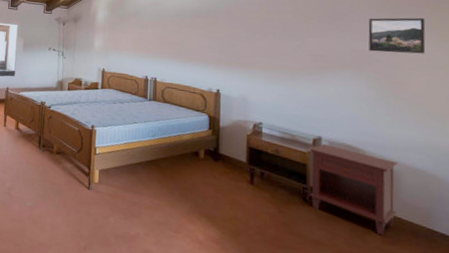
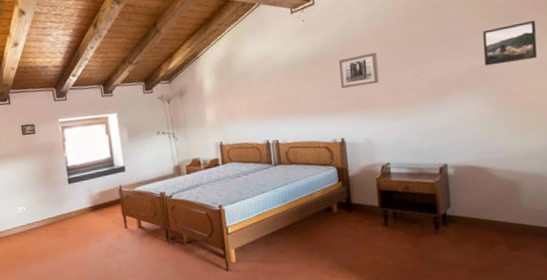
wall art: none [223,17,261,46] -> present [338,52,379,88]
nightstand: present [309,144,398,236] -> none [436,170,519,245]

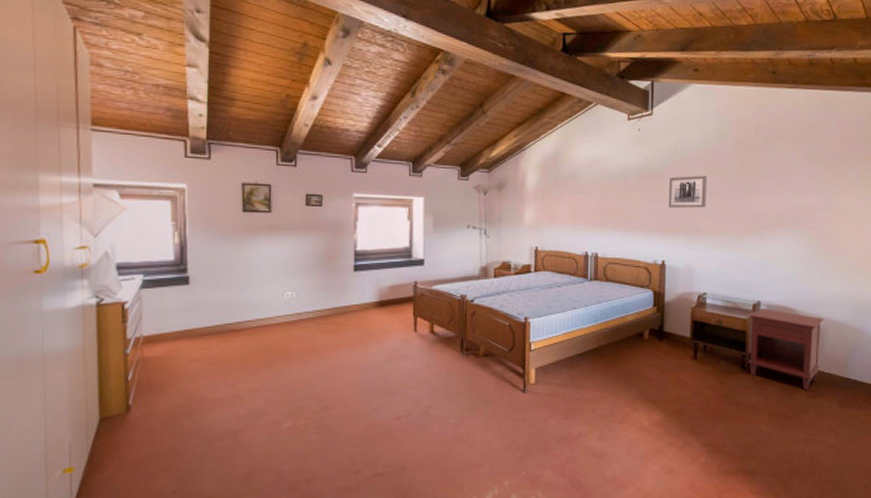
nightstand: none [436,170,519,245] -> present [748,309,824,391]
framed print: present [482,20,538,66] -> none [806,169,855,208]

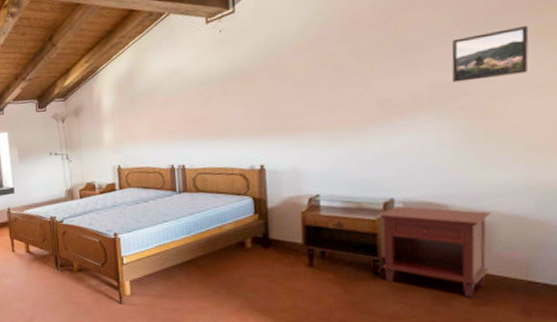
wall art: present [668,175,707,208] -> none [261,66,311,108]
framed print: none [806,169,855,208] -> present [451,25,529,83]

